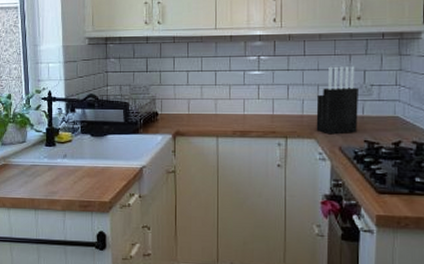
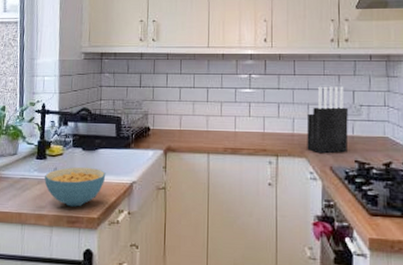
cereal bowl: none [55,153,116,192] -> present [44,167,106,207]

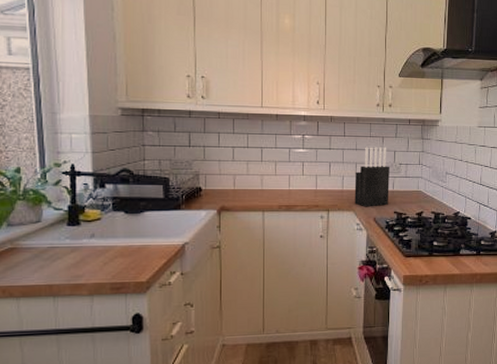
cereal bowl: present [44,167,106,207] -> none [80,231,154,273]

